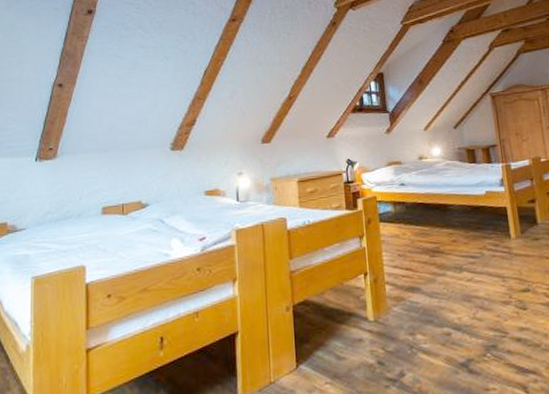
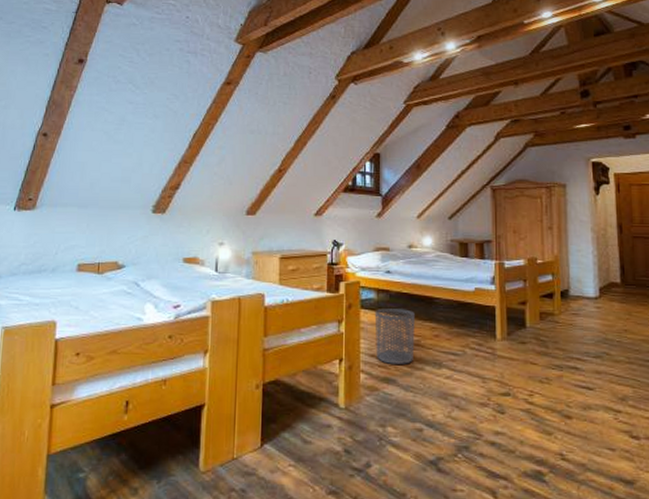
waste bin: none [393,218,435,273] -> present [374,308,415,364]

